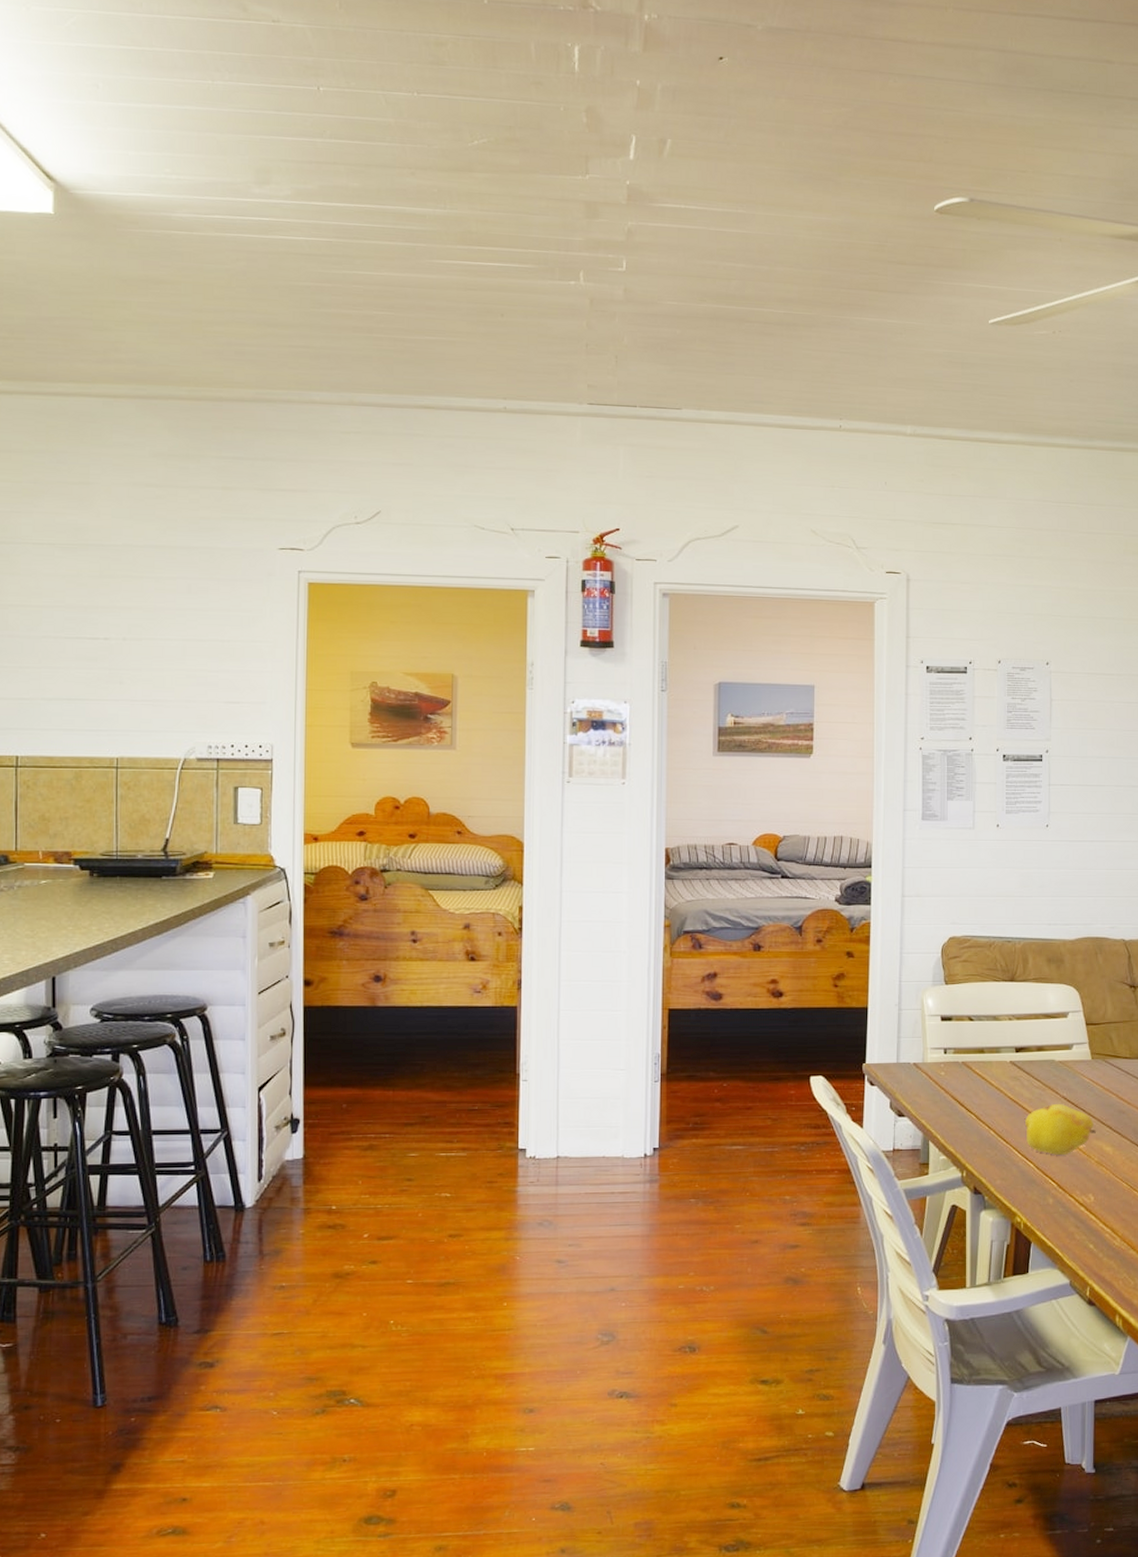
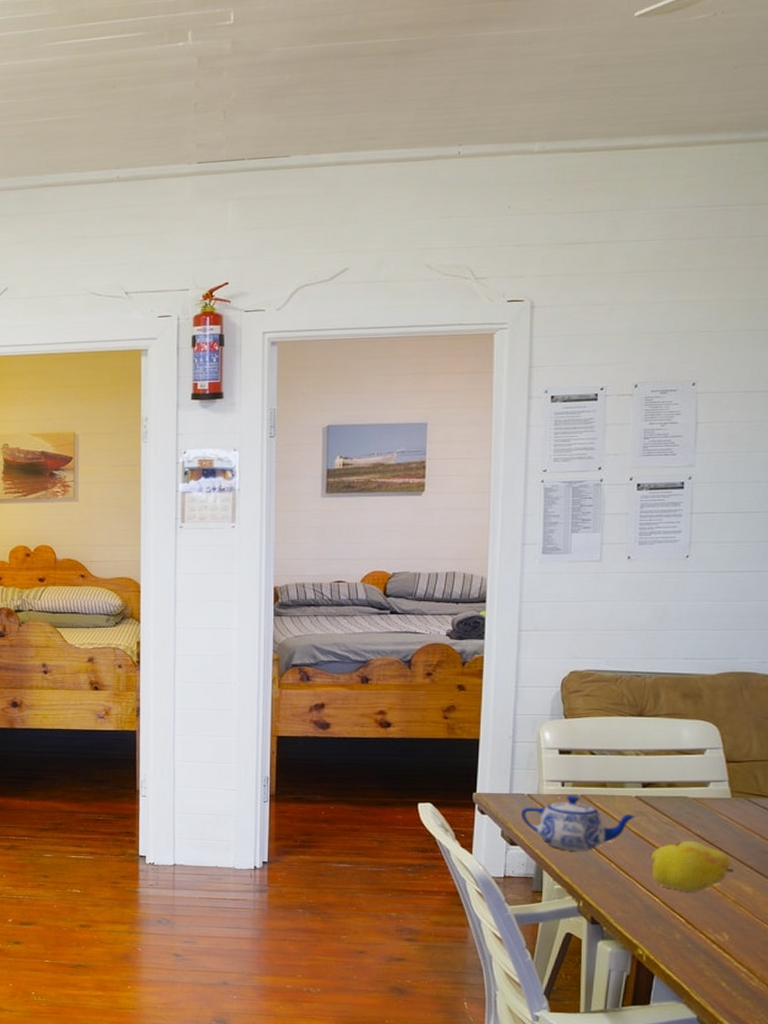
teapot: none [907,1063,1013,1119] -> present [520,796,638,851]

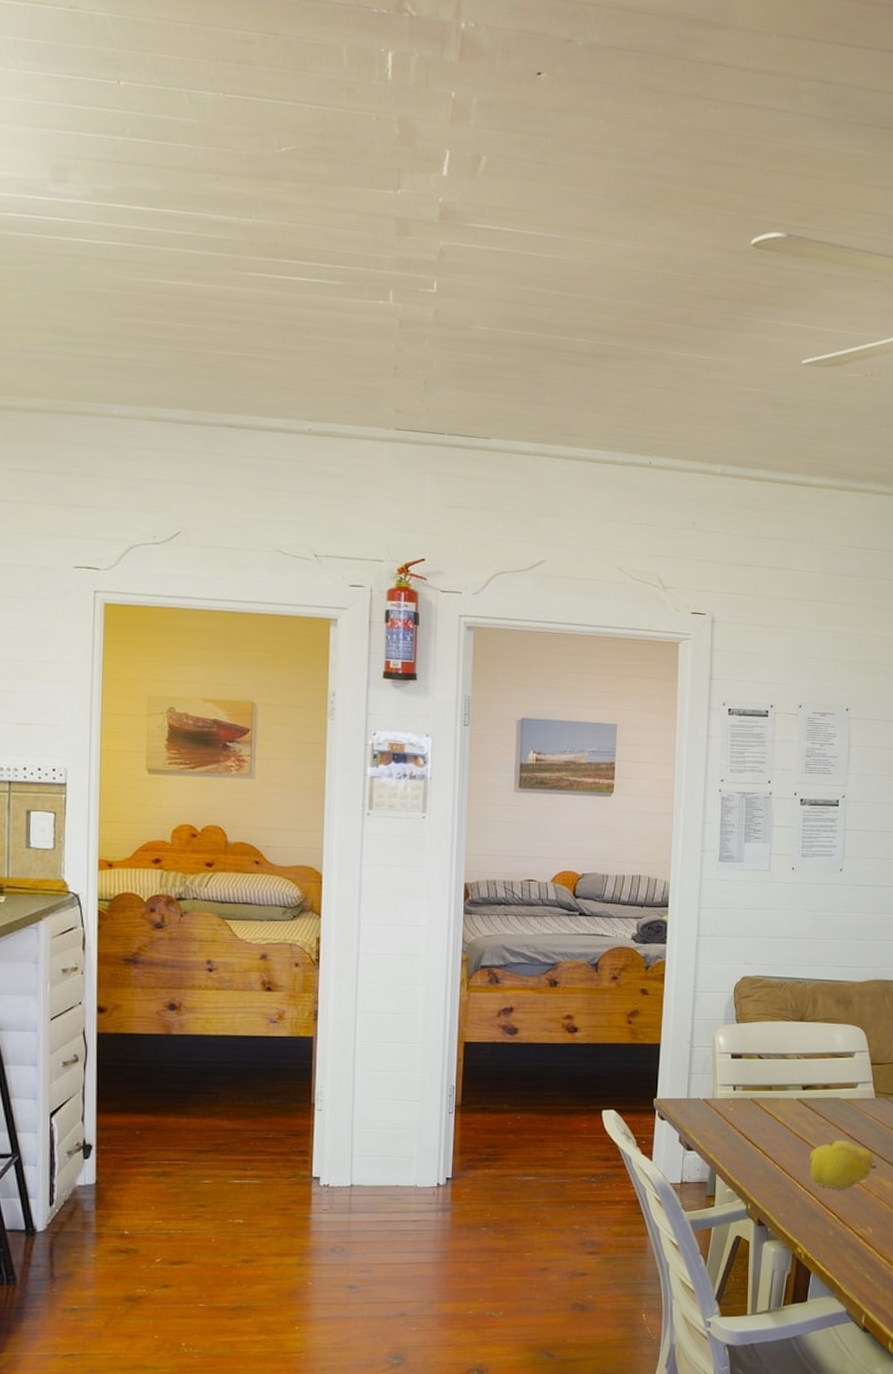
teapot: present [520,796,638,851] -> none [696,1099,799,1153]

